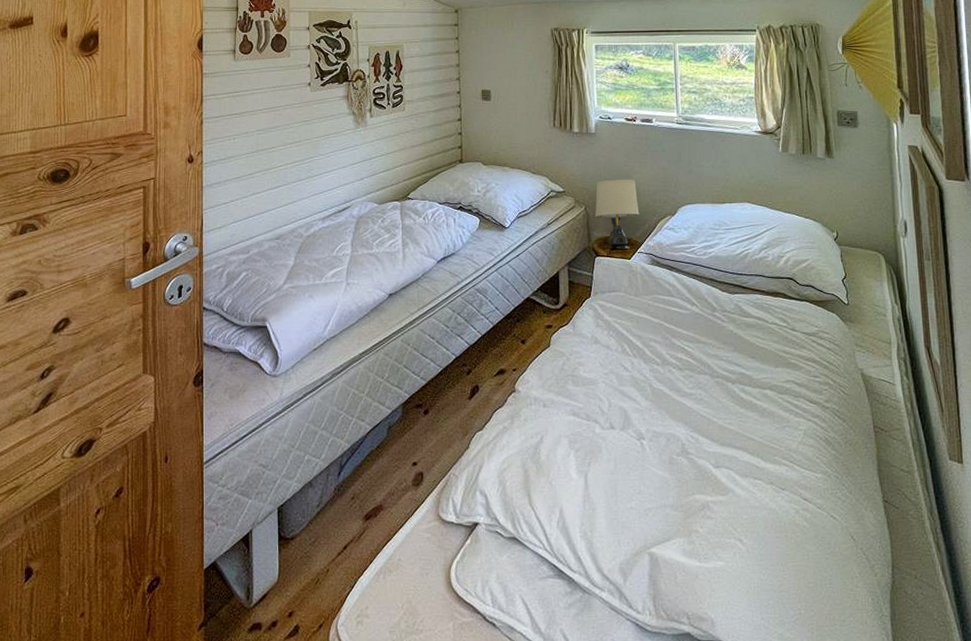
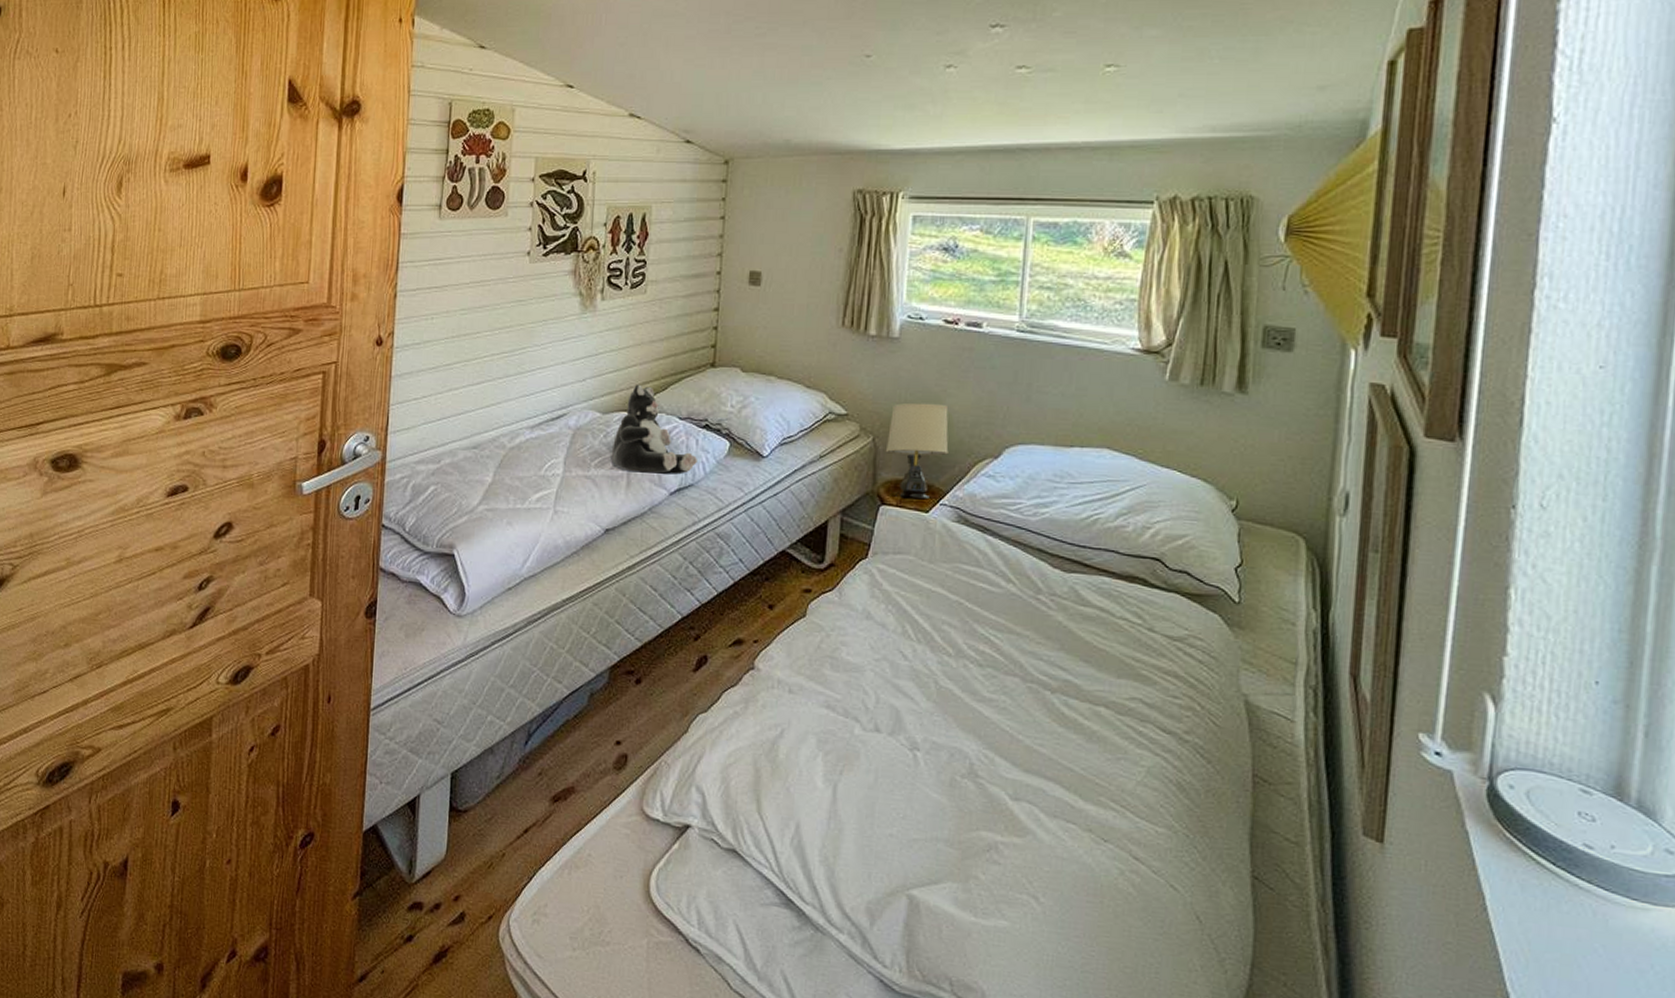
plush toy: none [388,179,456,248] -> present [610,384,697,475]

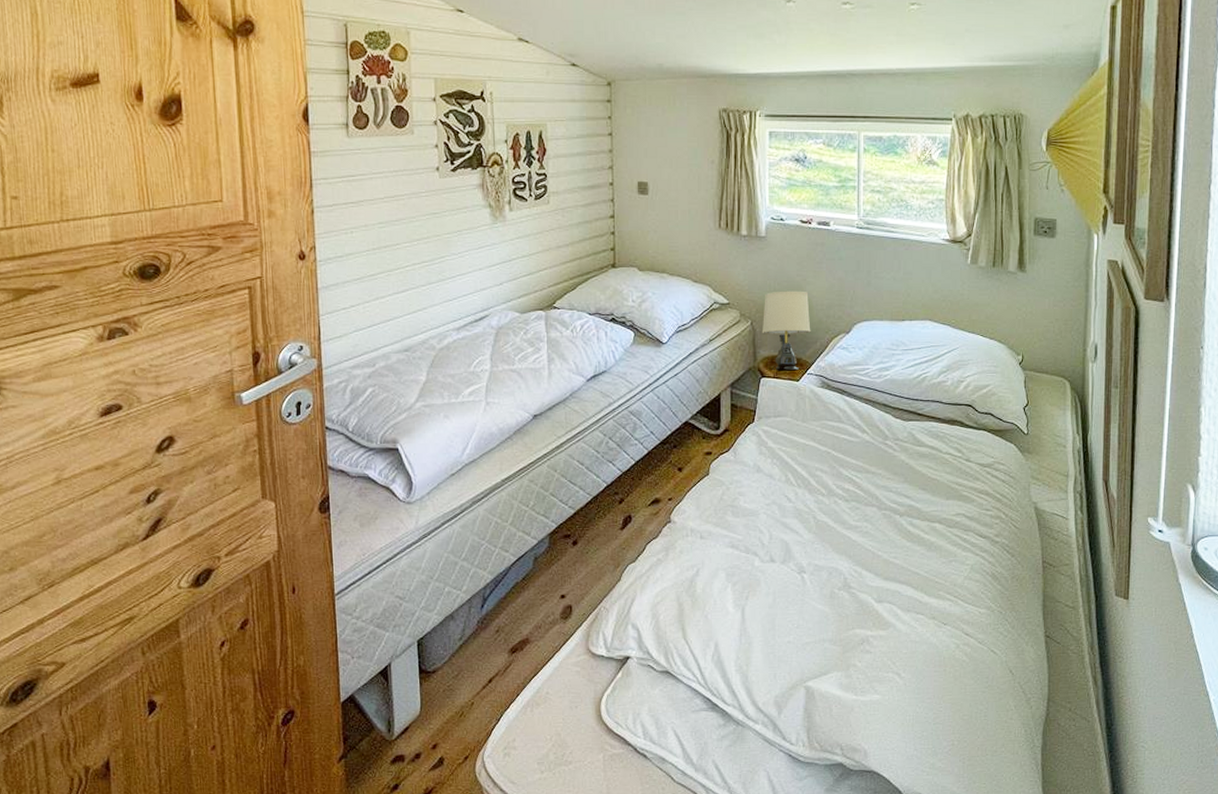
plush toy: present [610,384,697,475] -> none [532,285,608,365]

